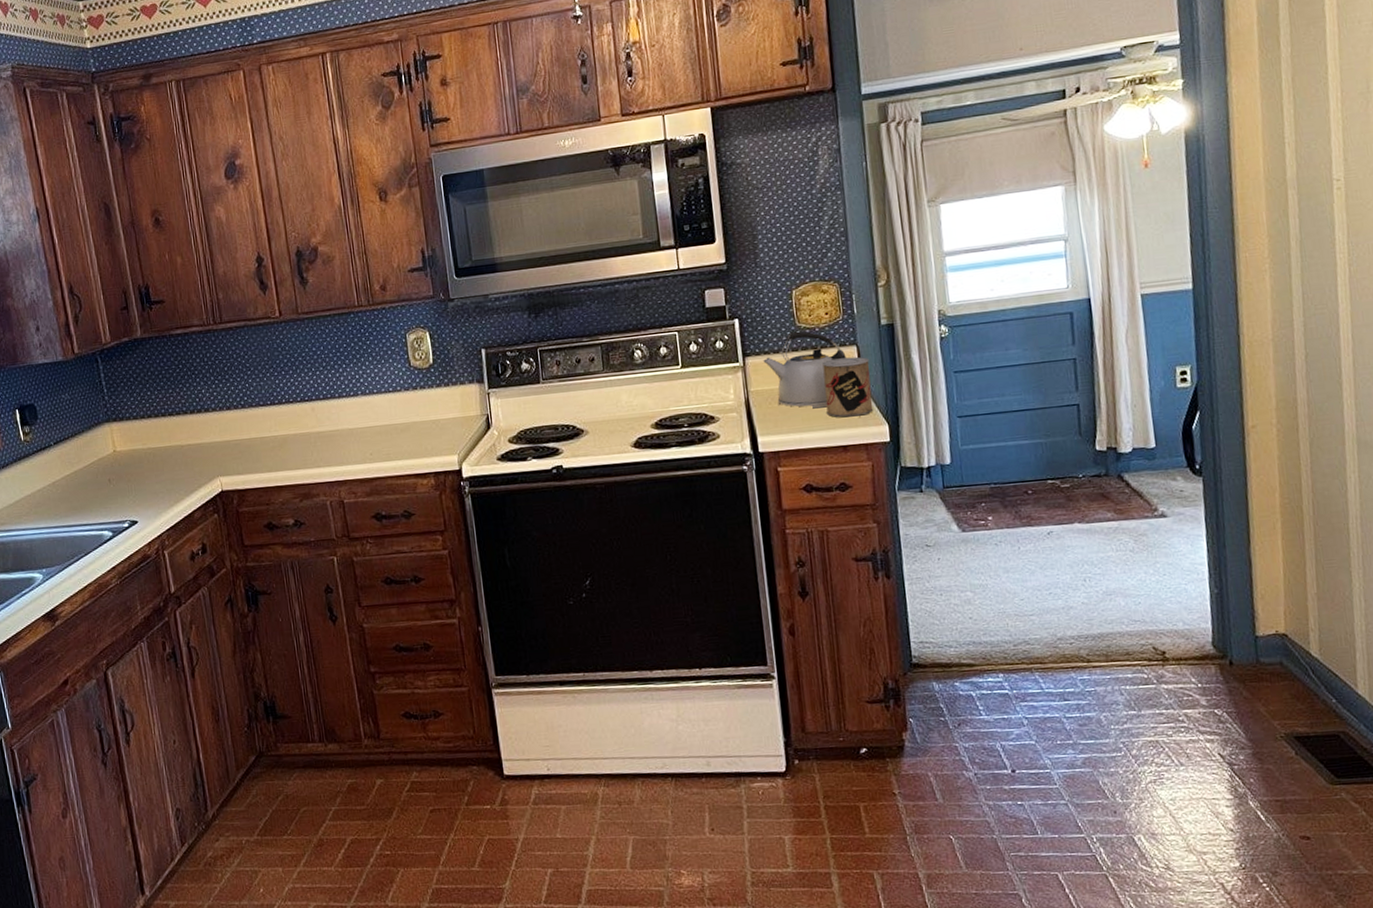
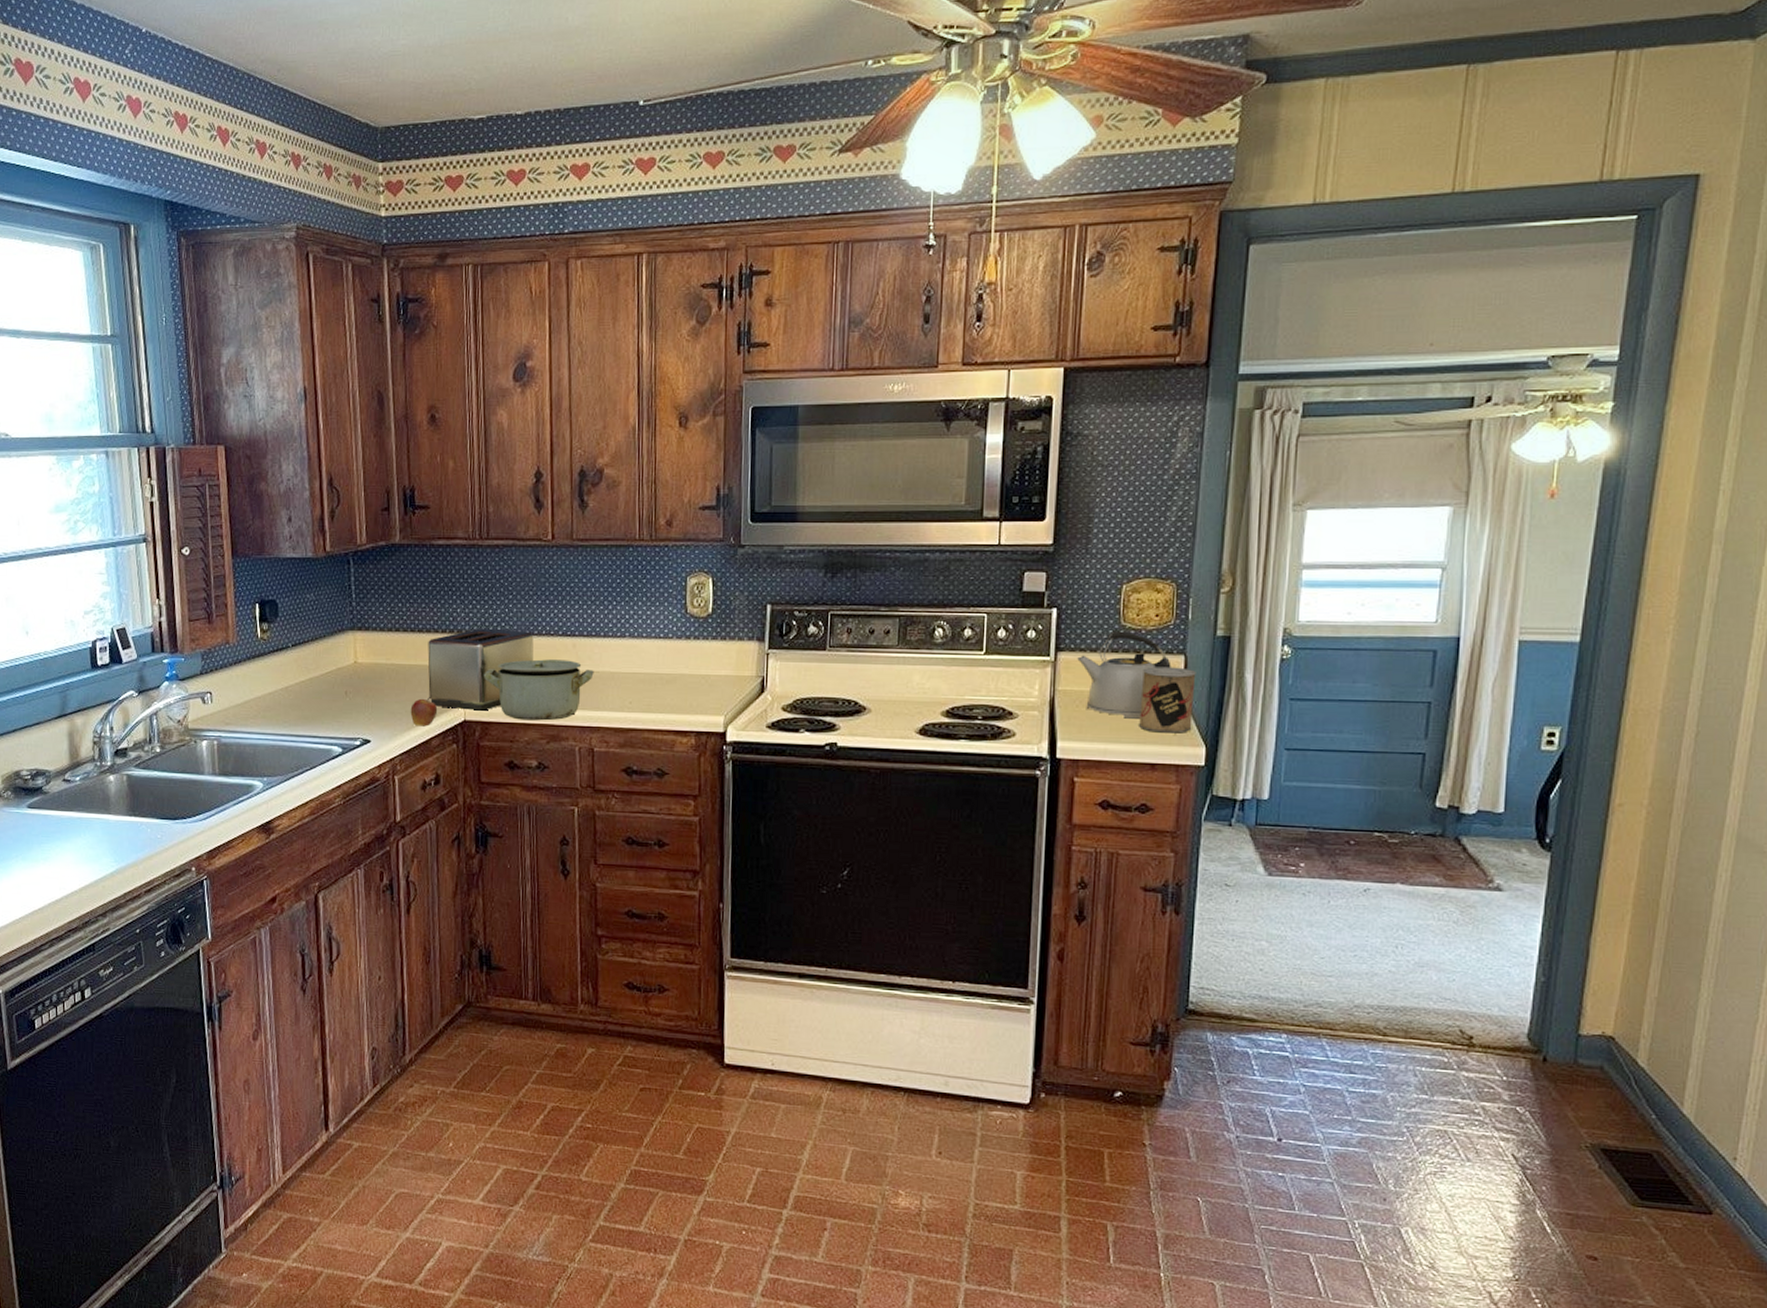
fruit: none [170,472,197,502] -> present [410,696,438,727]
toaster: none [179,402,278,482] -> present [427,628,535,711]
cooking pot: none [234,423,334,484] -> present [484,659,594,721]

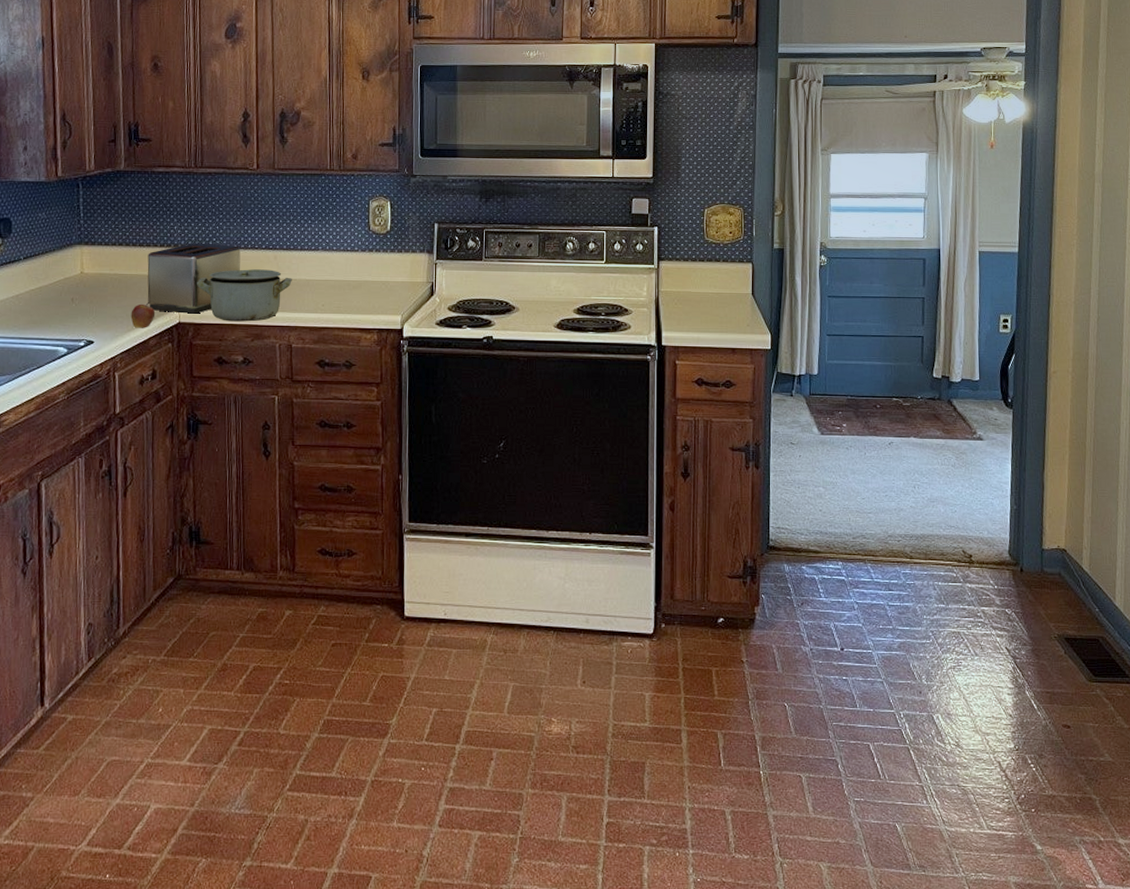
kettle: present [1077,631,1171,719] -> none [674,244,743,313]
tin can: present [1139,667,1196,733] -> none [722,272,761,324]

